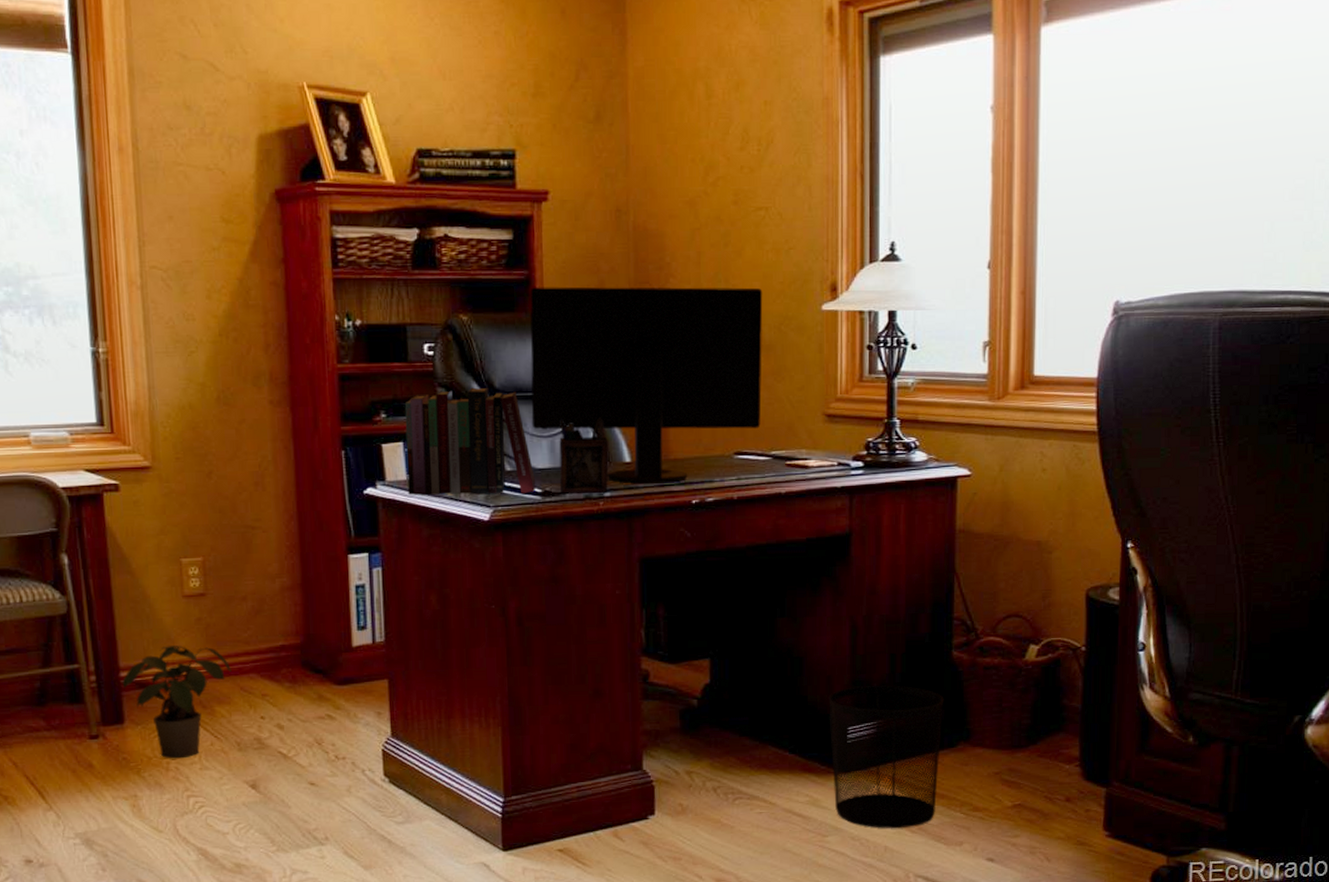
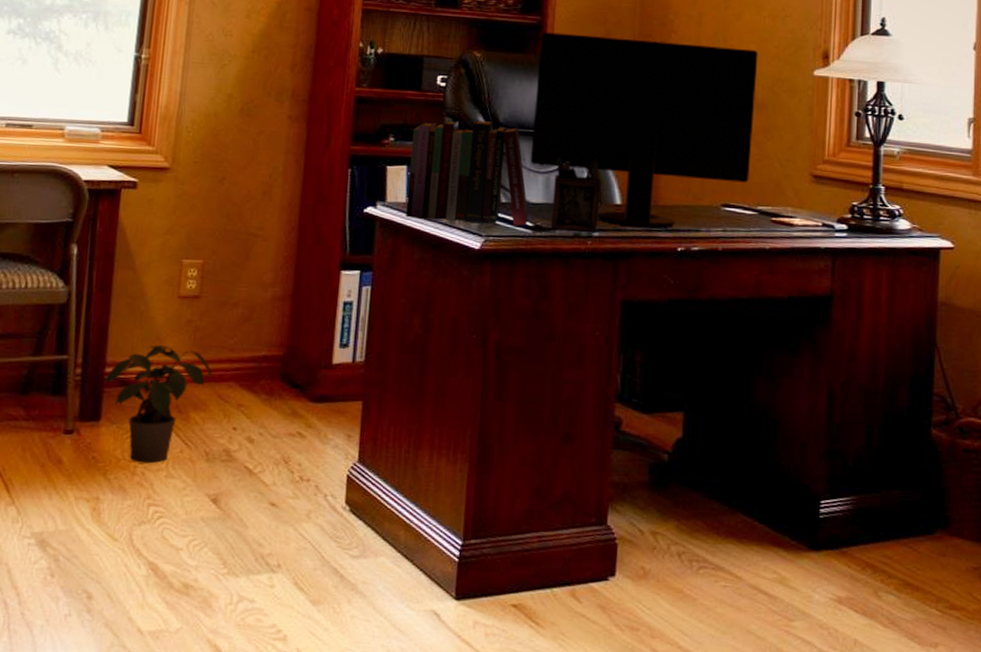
waste bin: present [828,685,944,829] -> none [802,456,922,621]

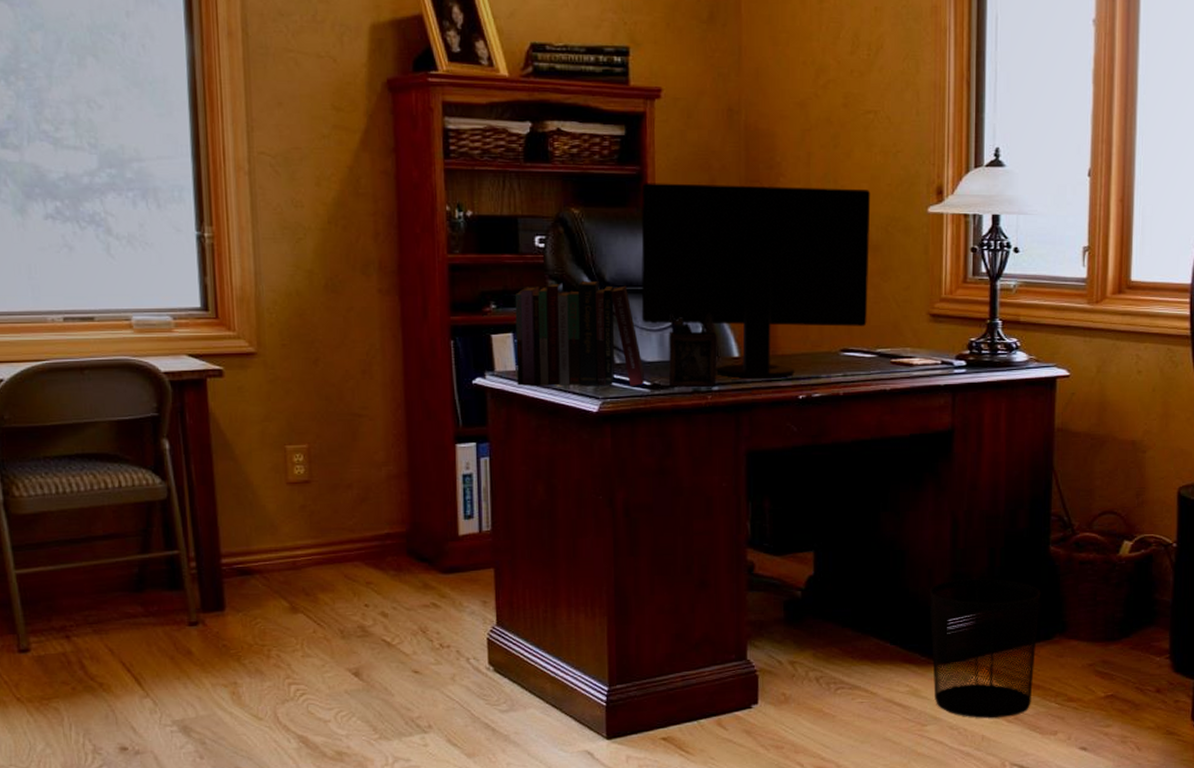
potted plant: present [105,344,213,463] -> none [223,531,336,645]
waste bin: none [802,456,922,621] -> present [929,578,1041,718]

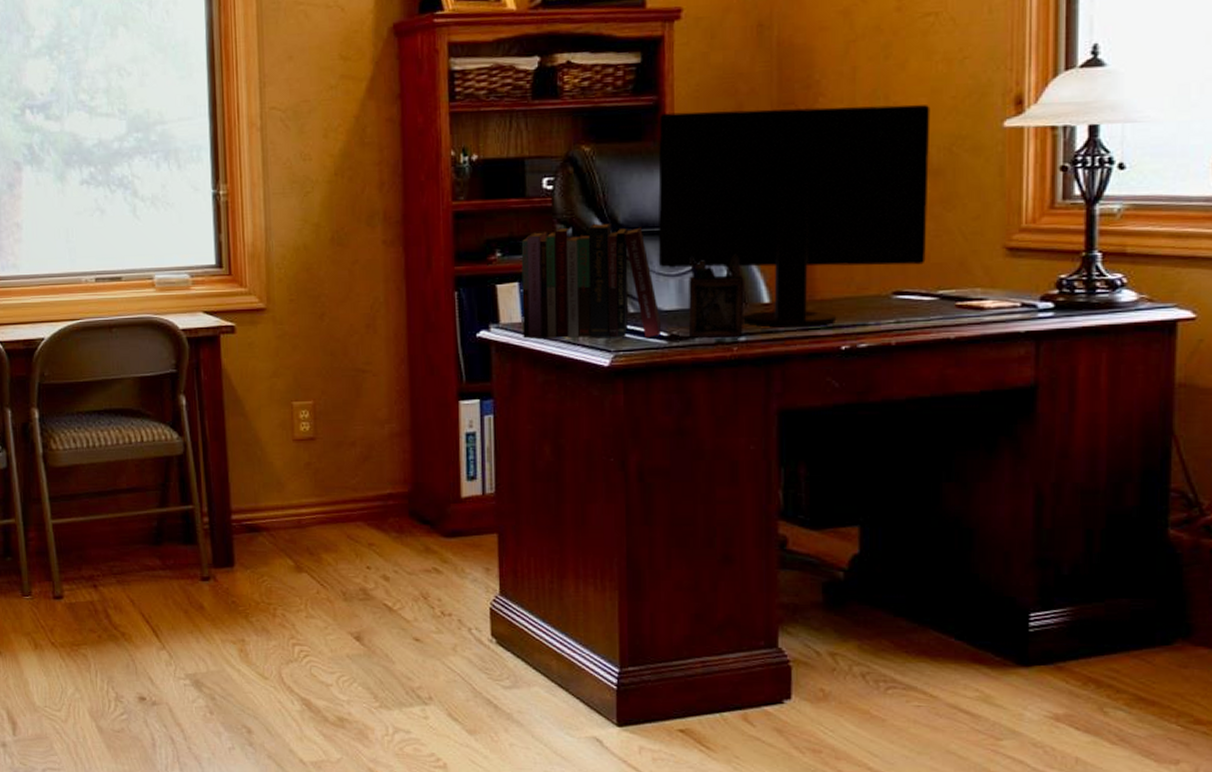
waste bin: present [929,578,1041,718] -> none [1005,564,1157,738]

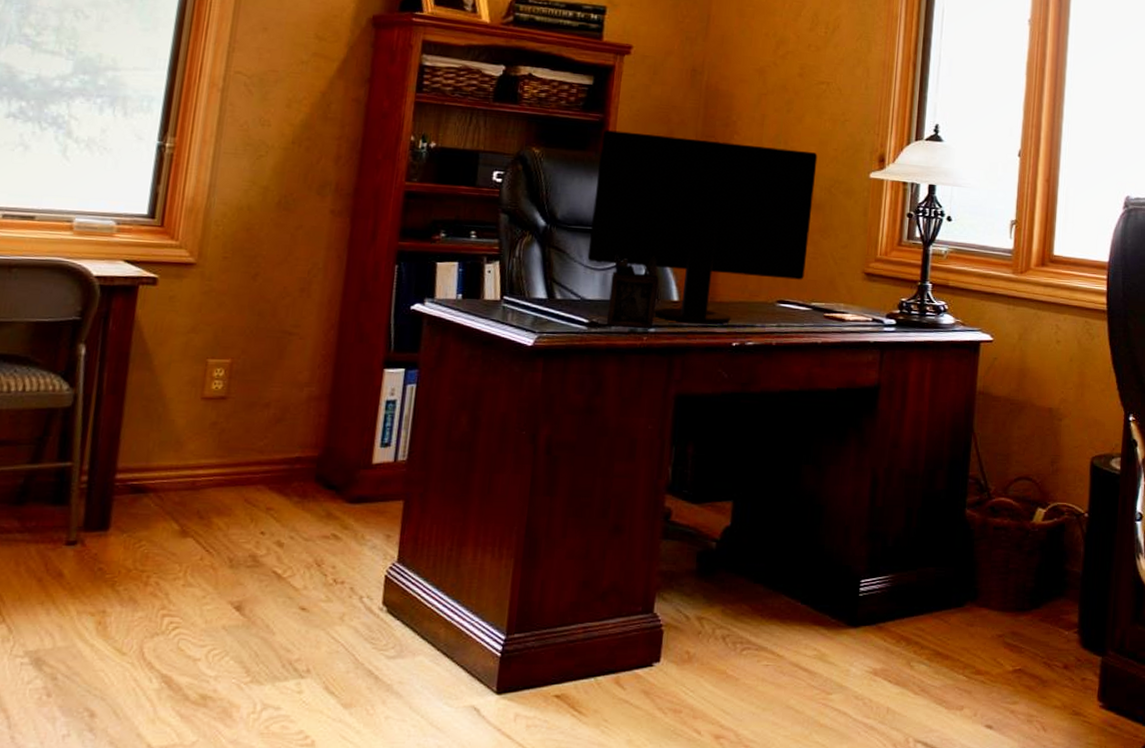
books: present [521,222,662,339] -> none [455,216,584,323]

